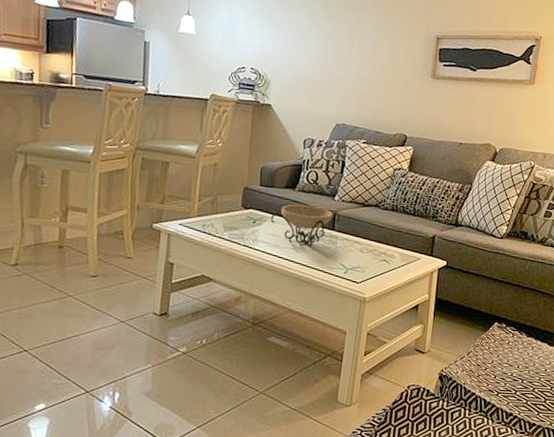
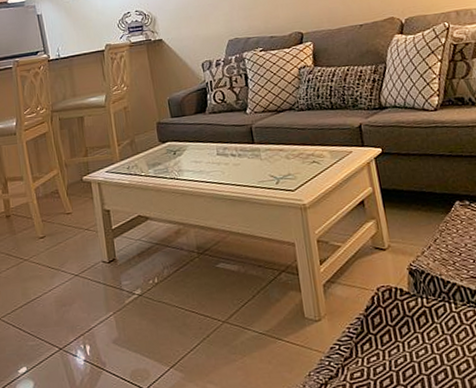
decorative bowl: present [270,204,340,247] -> none [189,124,258,167]

